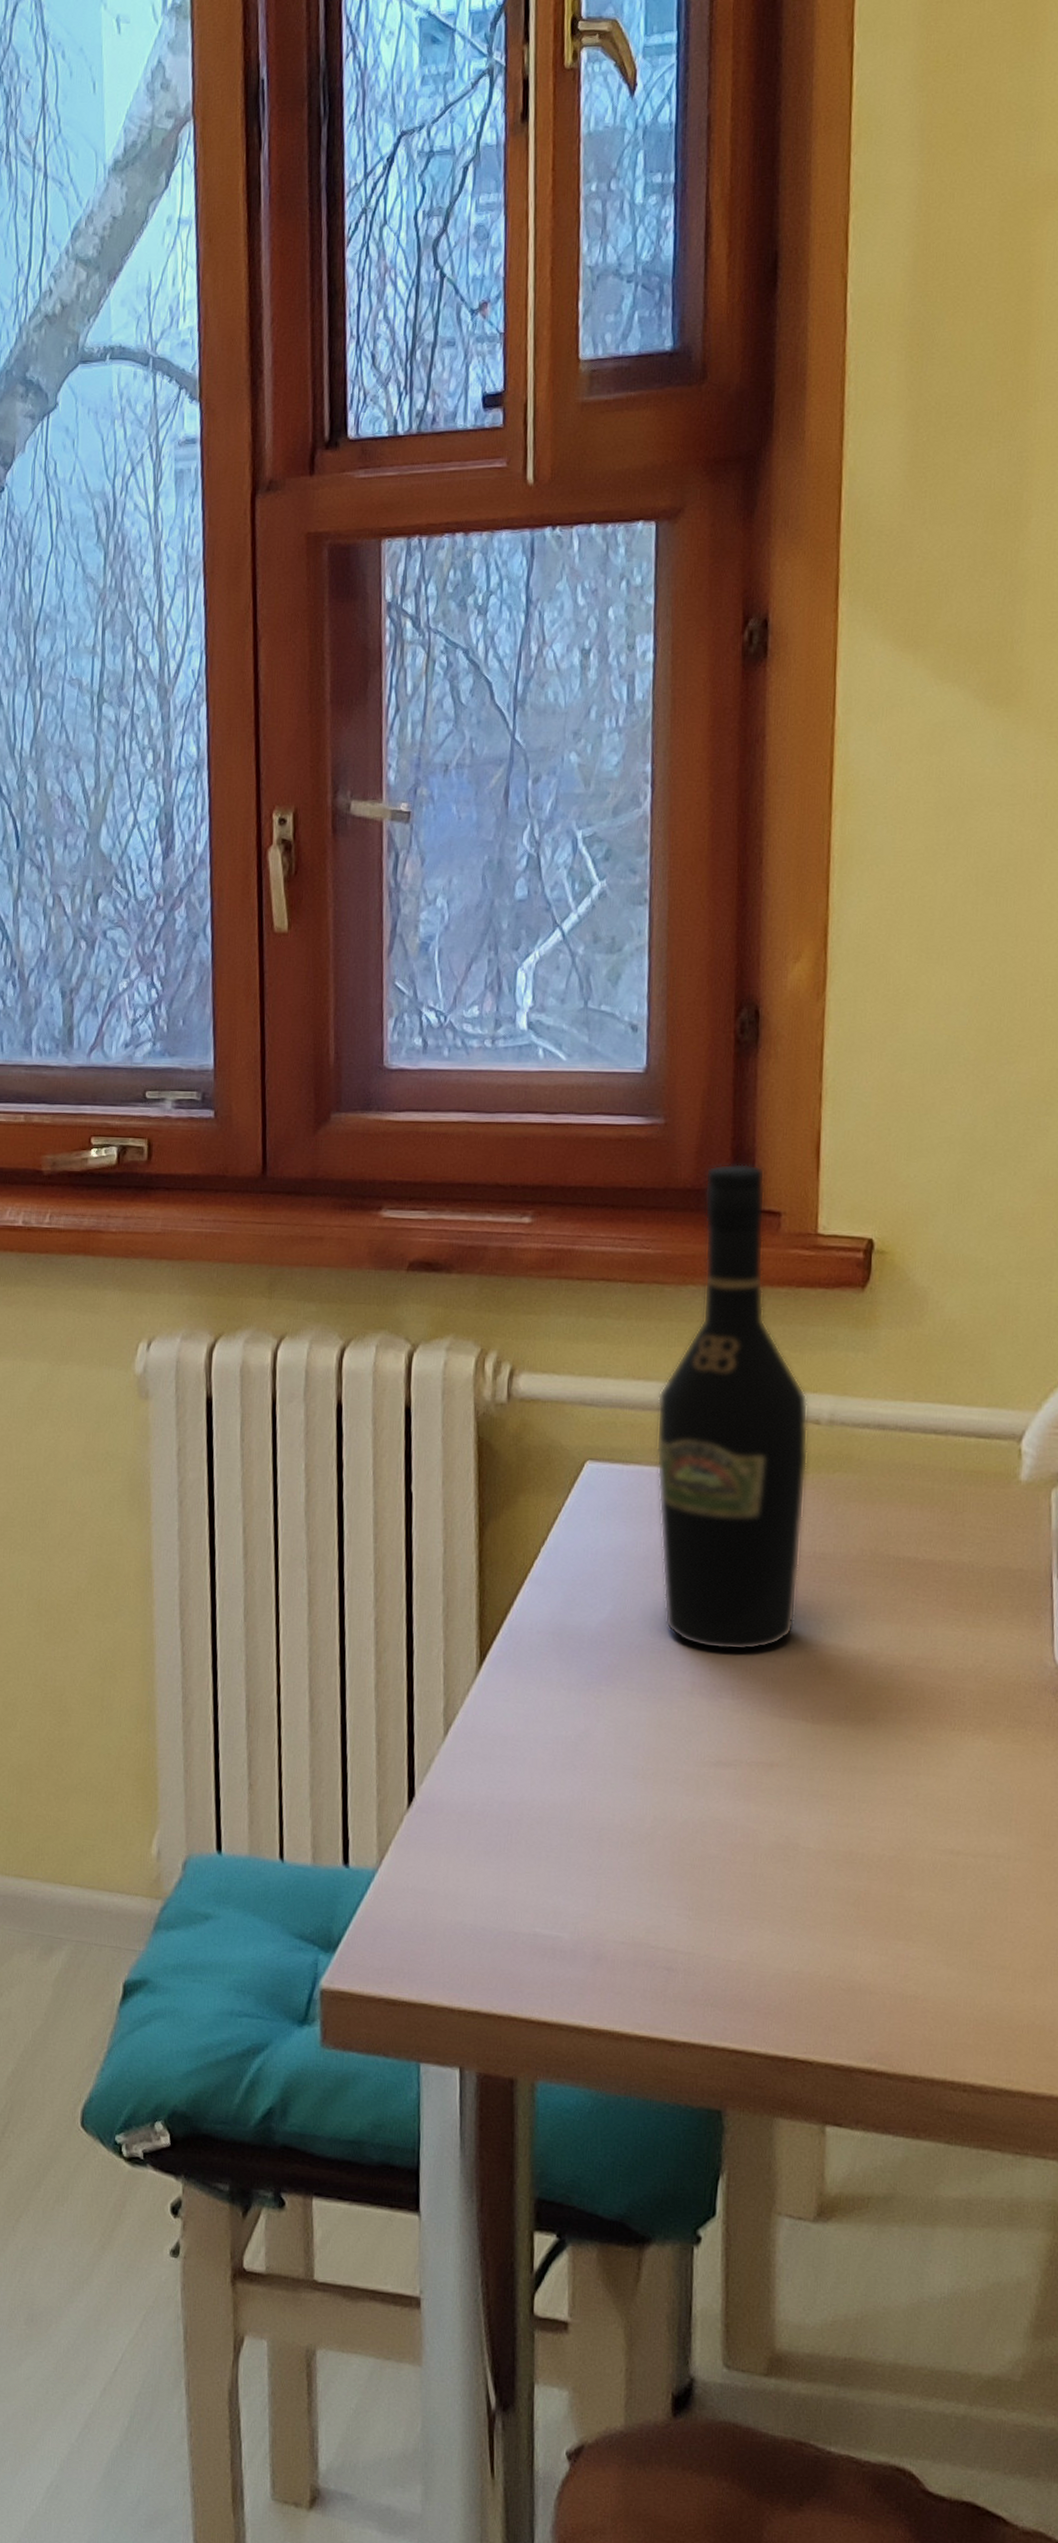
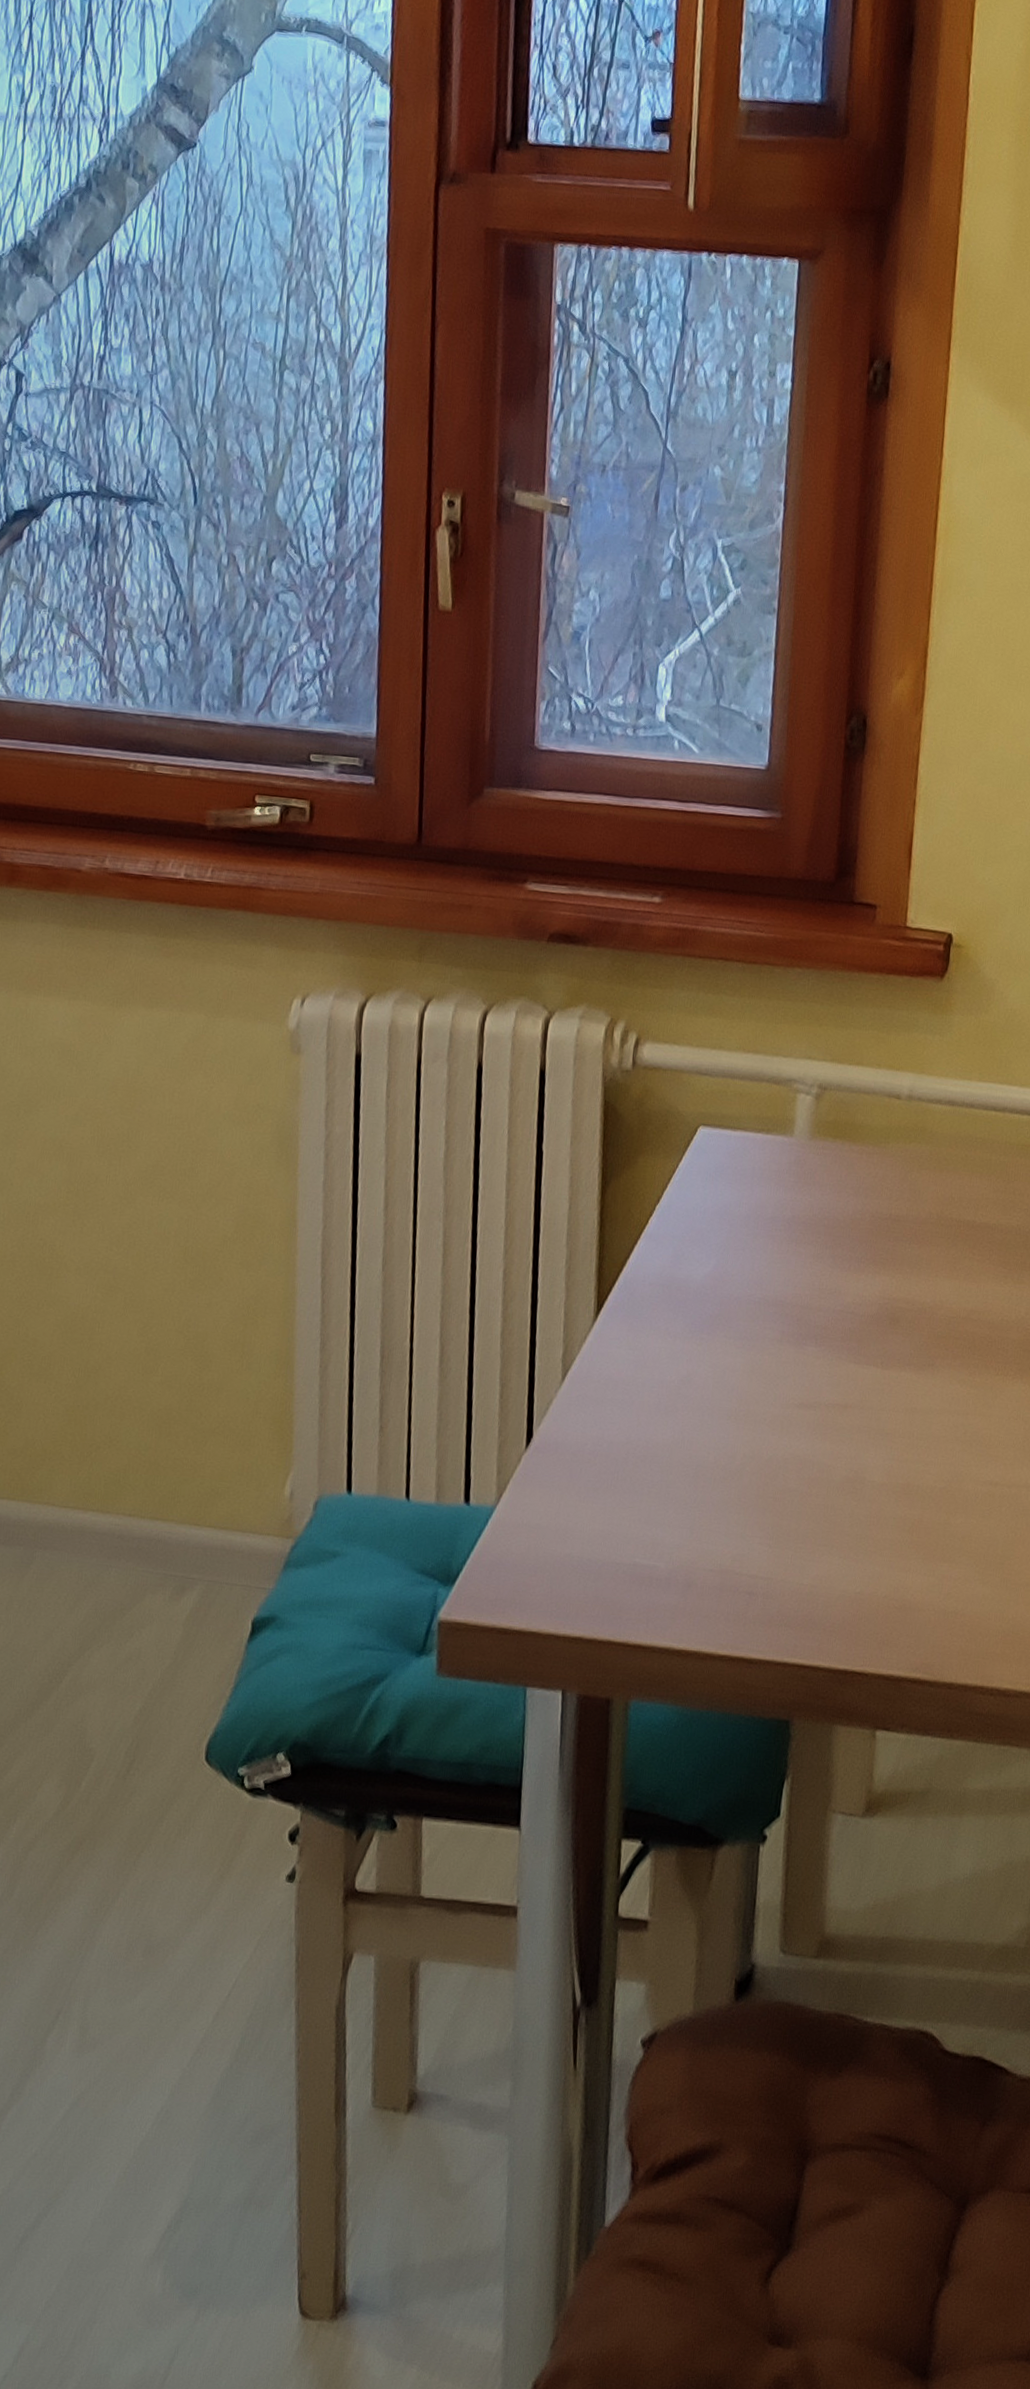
wine bottle: present [656,1163,809,1651] -> none [760,858,892,1303]

